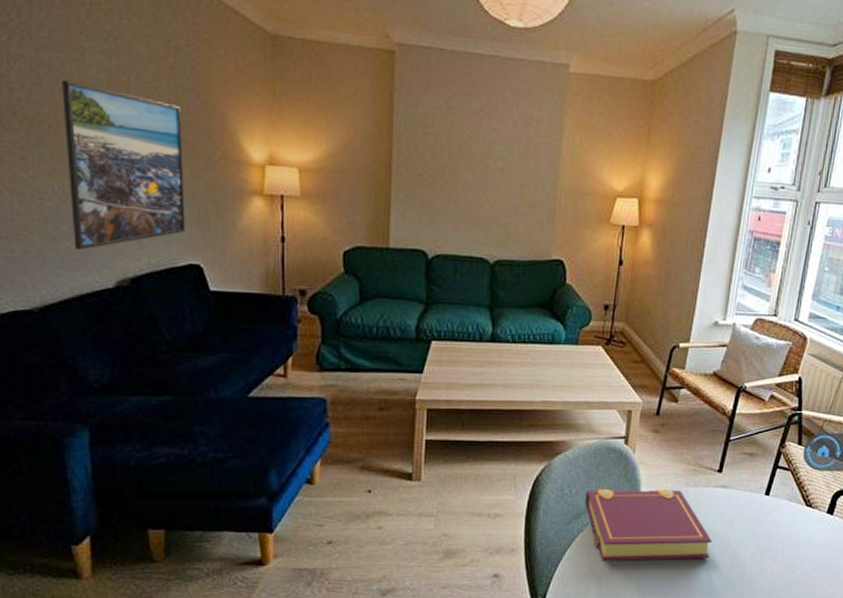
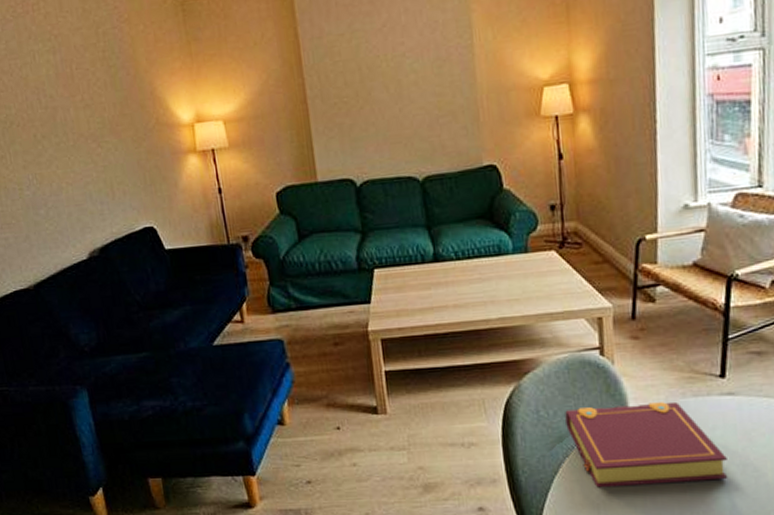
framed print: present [62,80,185,250] -> none [21,81,137,229]

